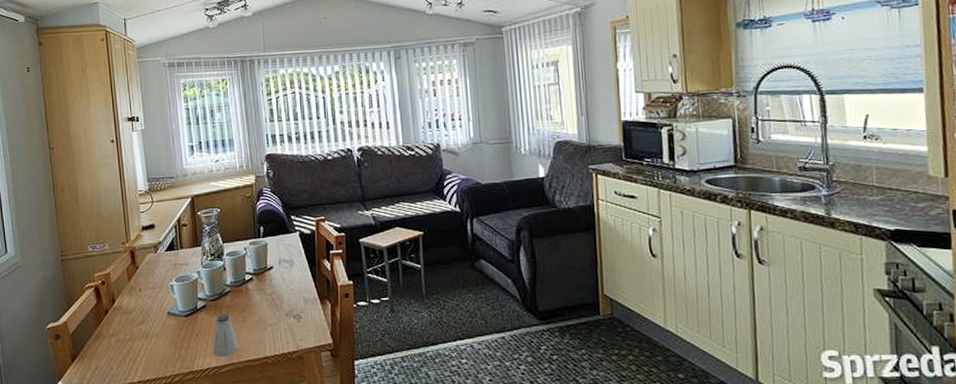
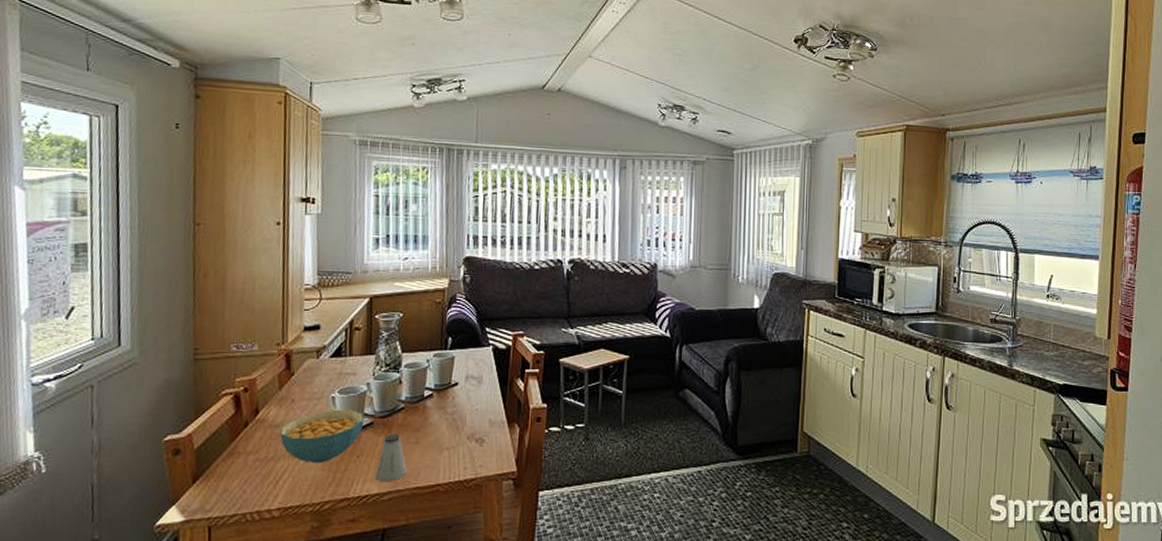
cereal bowl: none [133,295,199,343] -> present [280,409,364,464]

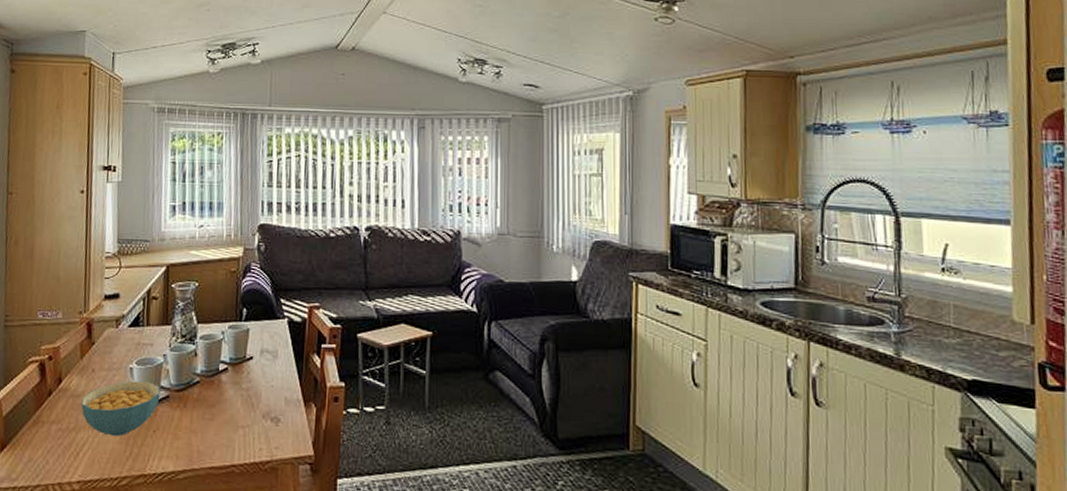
saltshaker: present [376,433,407,482] -> none [171,408,202,460]

